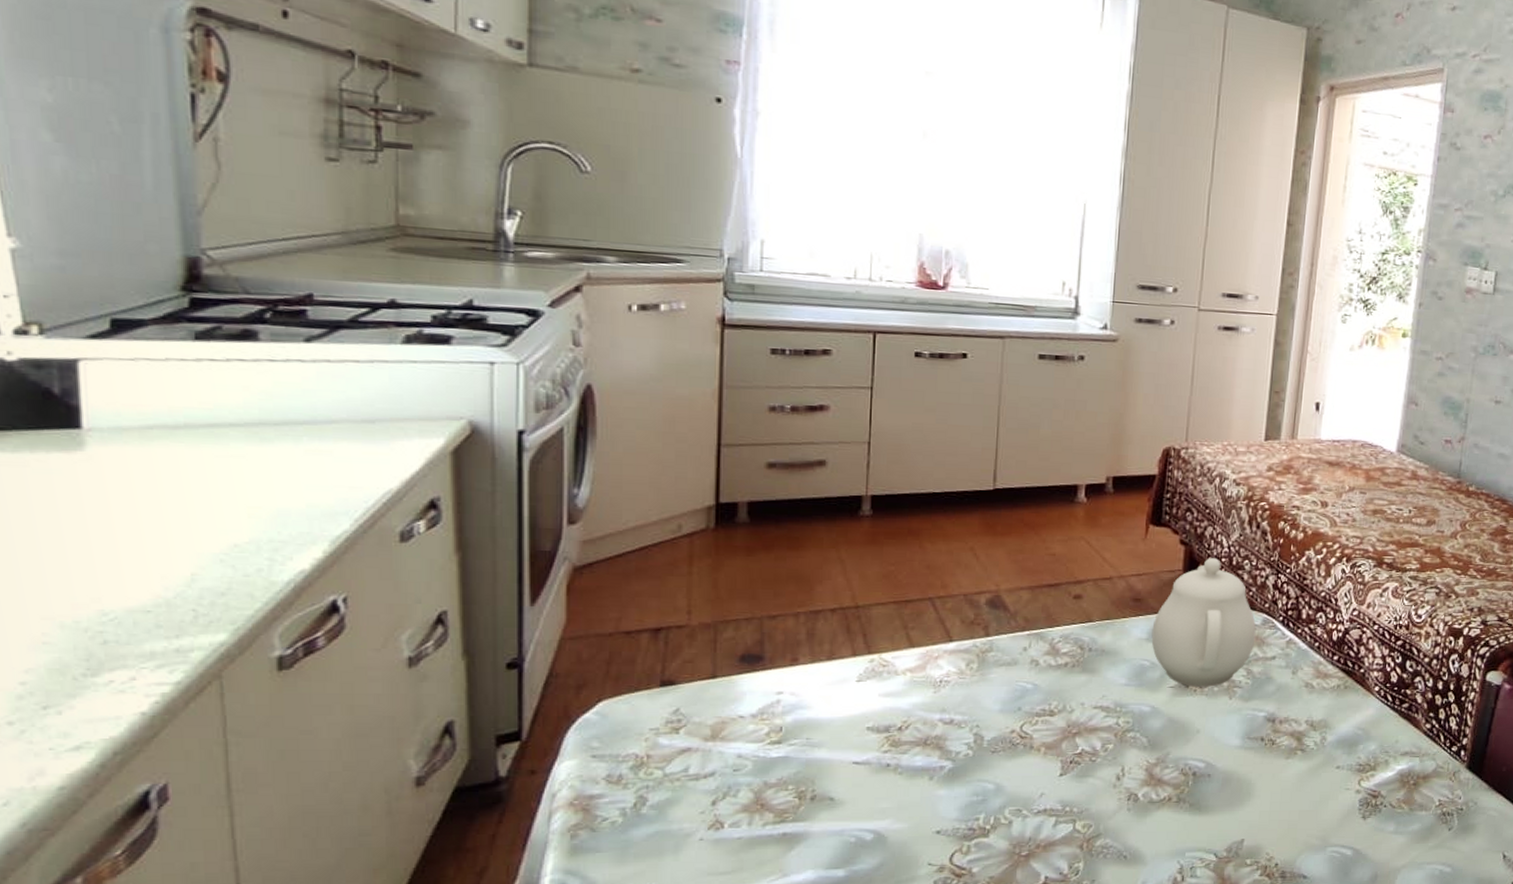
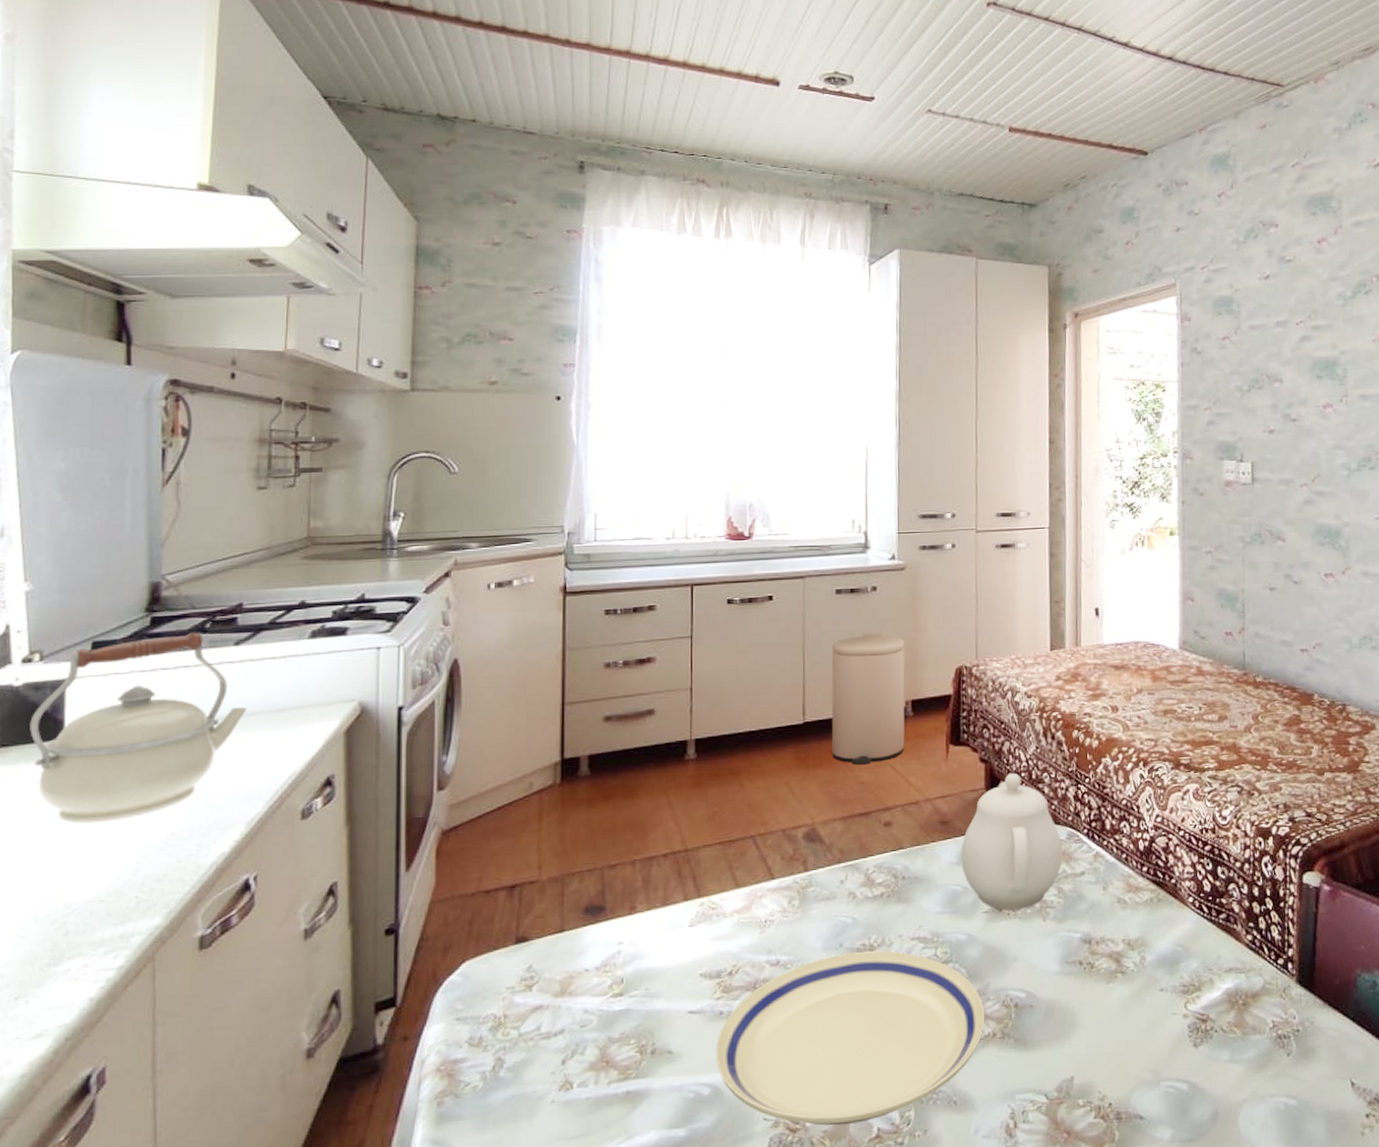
kettle: none [32,321,325,527] -> present [30,632,247,824]
plate: none [880,717,1163,873] -> present [715,951,985,1126]
pedal bin: none [1022,403,1111,538] -> present [831,632,905,766]

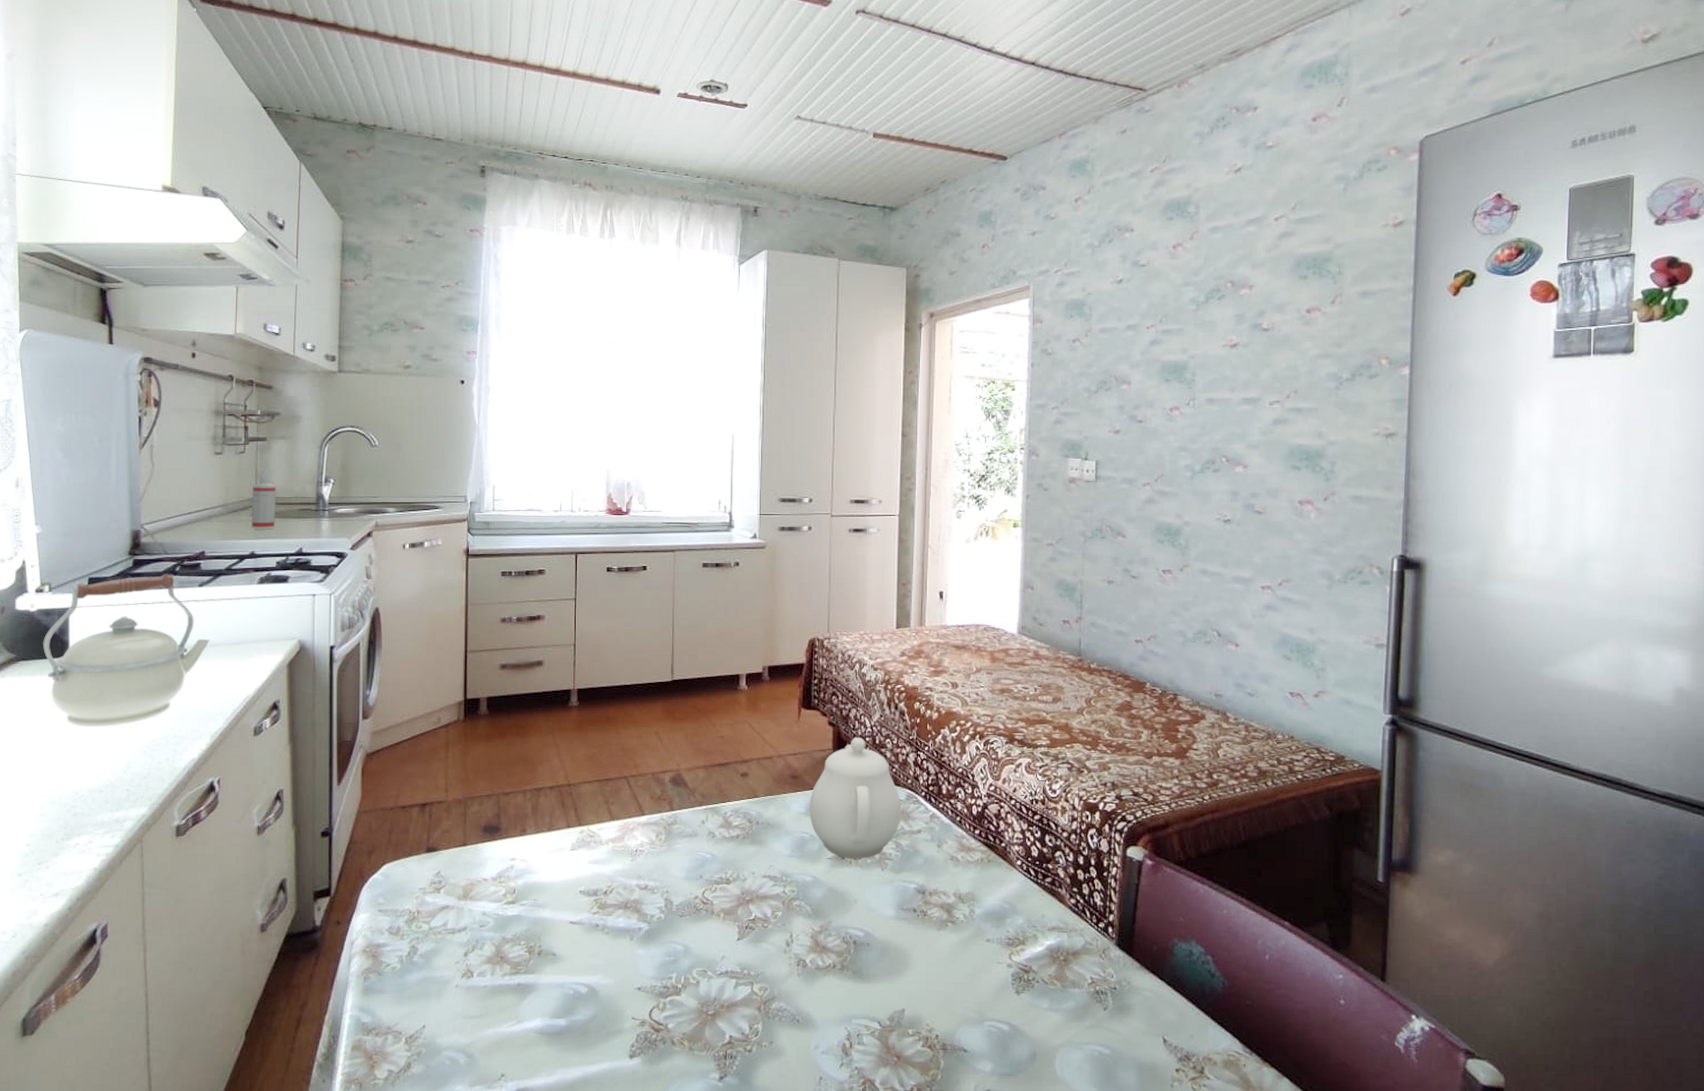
spray bottle: none [302,504,334,575] -> present [251,469,277,530]
plate: present [715,951,985,1126] -> none [592,884,827,1030]
pedal bin: present [831,632,905,766] -> none [696,603,764,722]

